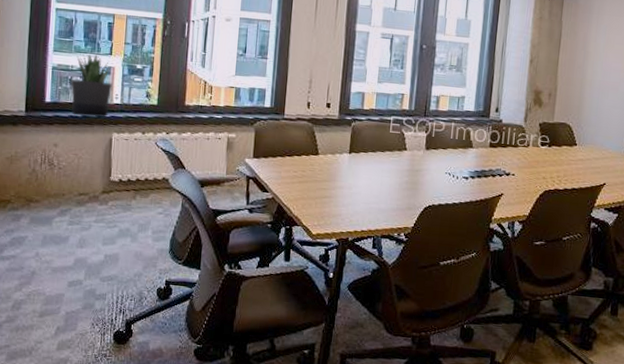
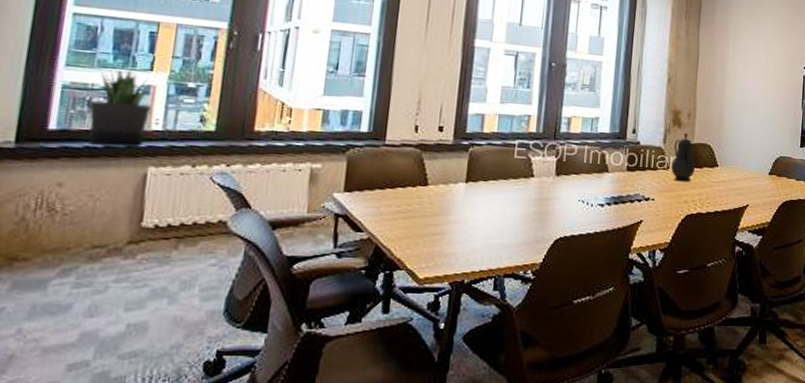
coffeepot: none [531,112,554,160] -> present [671,132,695,182]

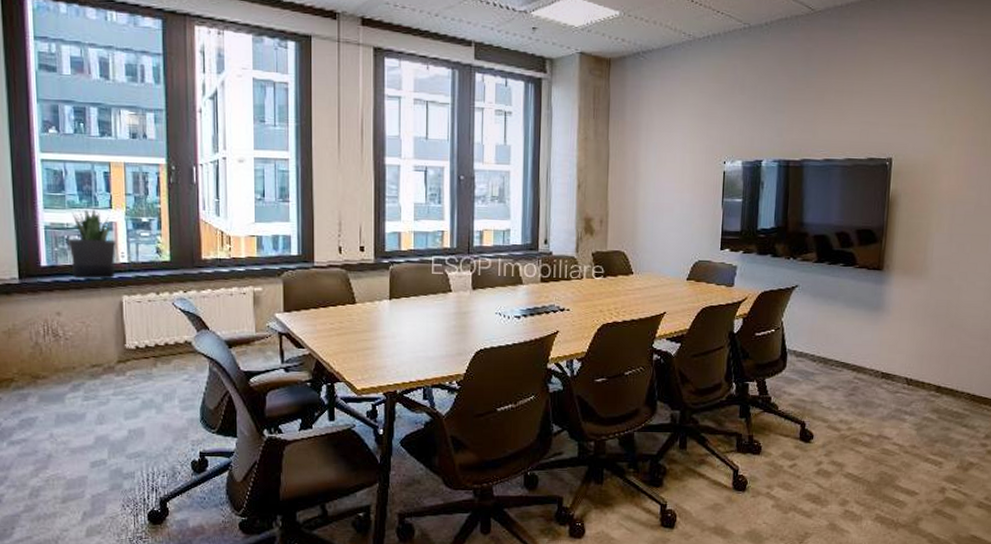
coffeepot: present [671,132,695,182] -> none [585,240,609,291]

